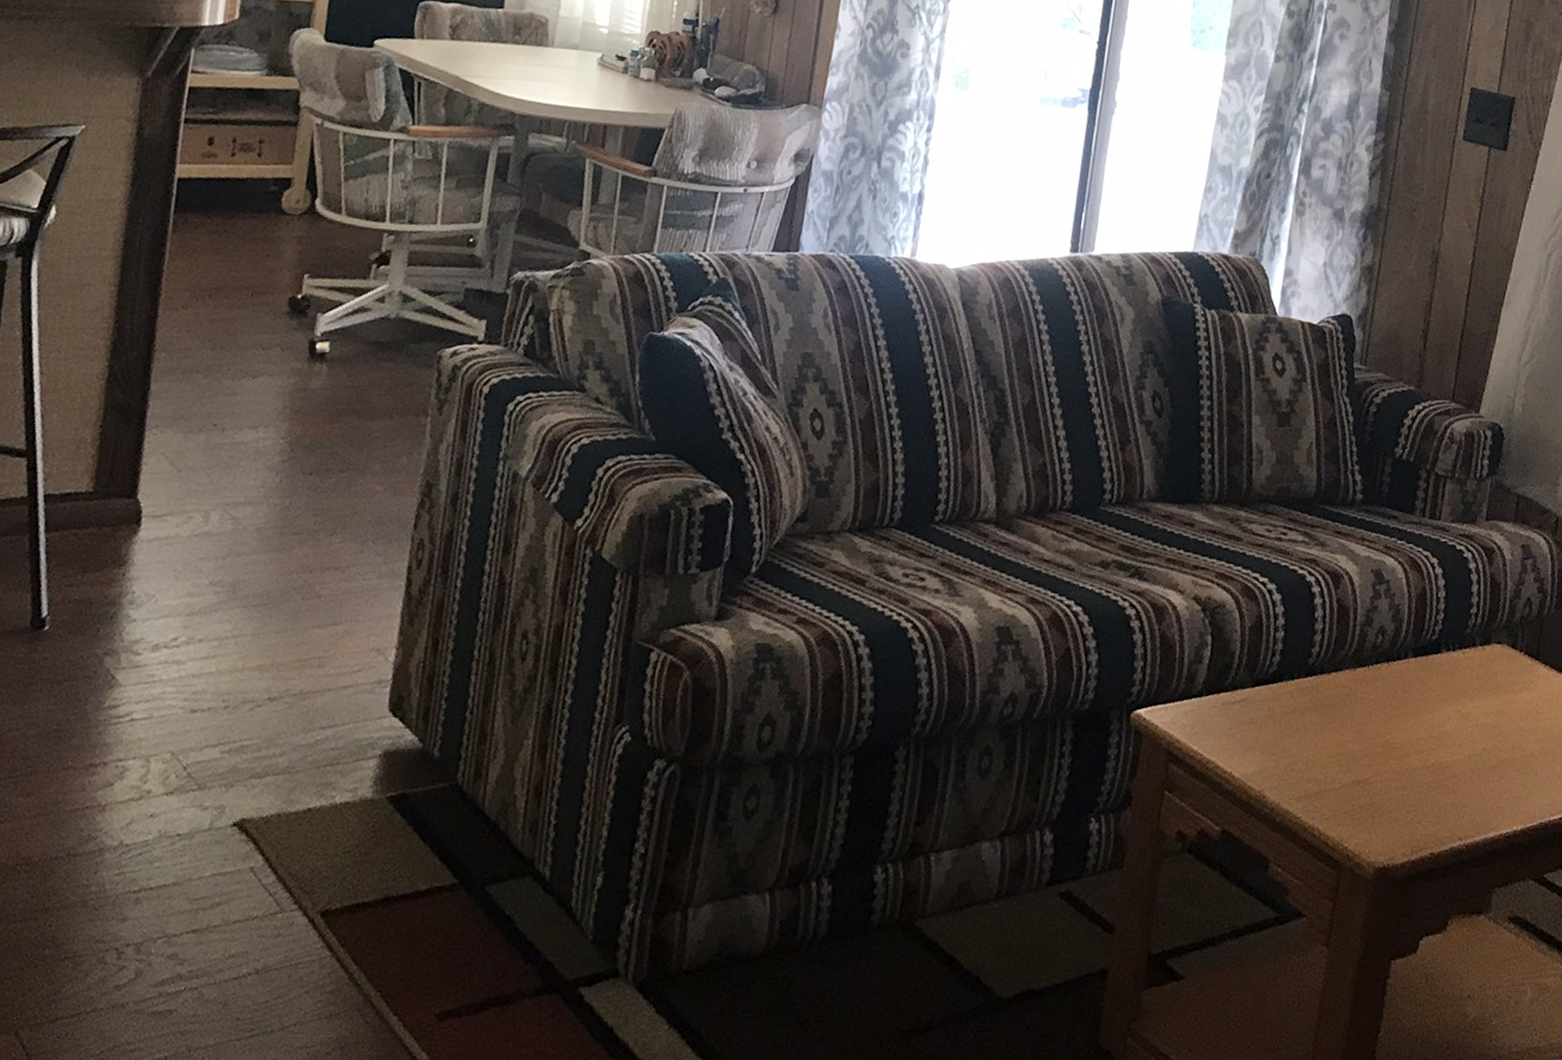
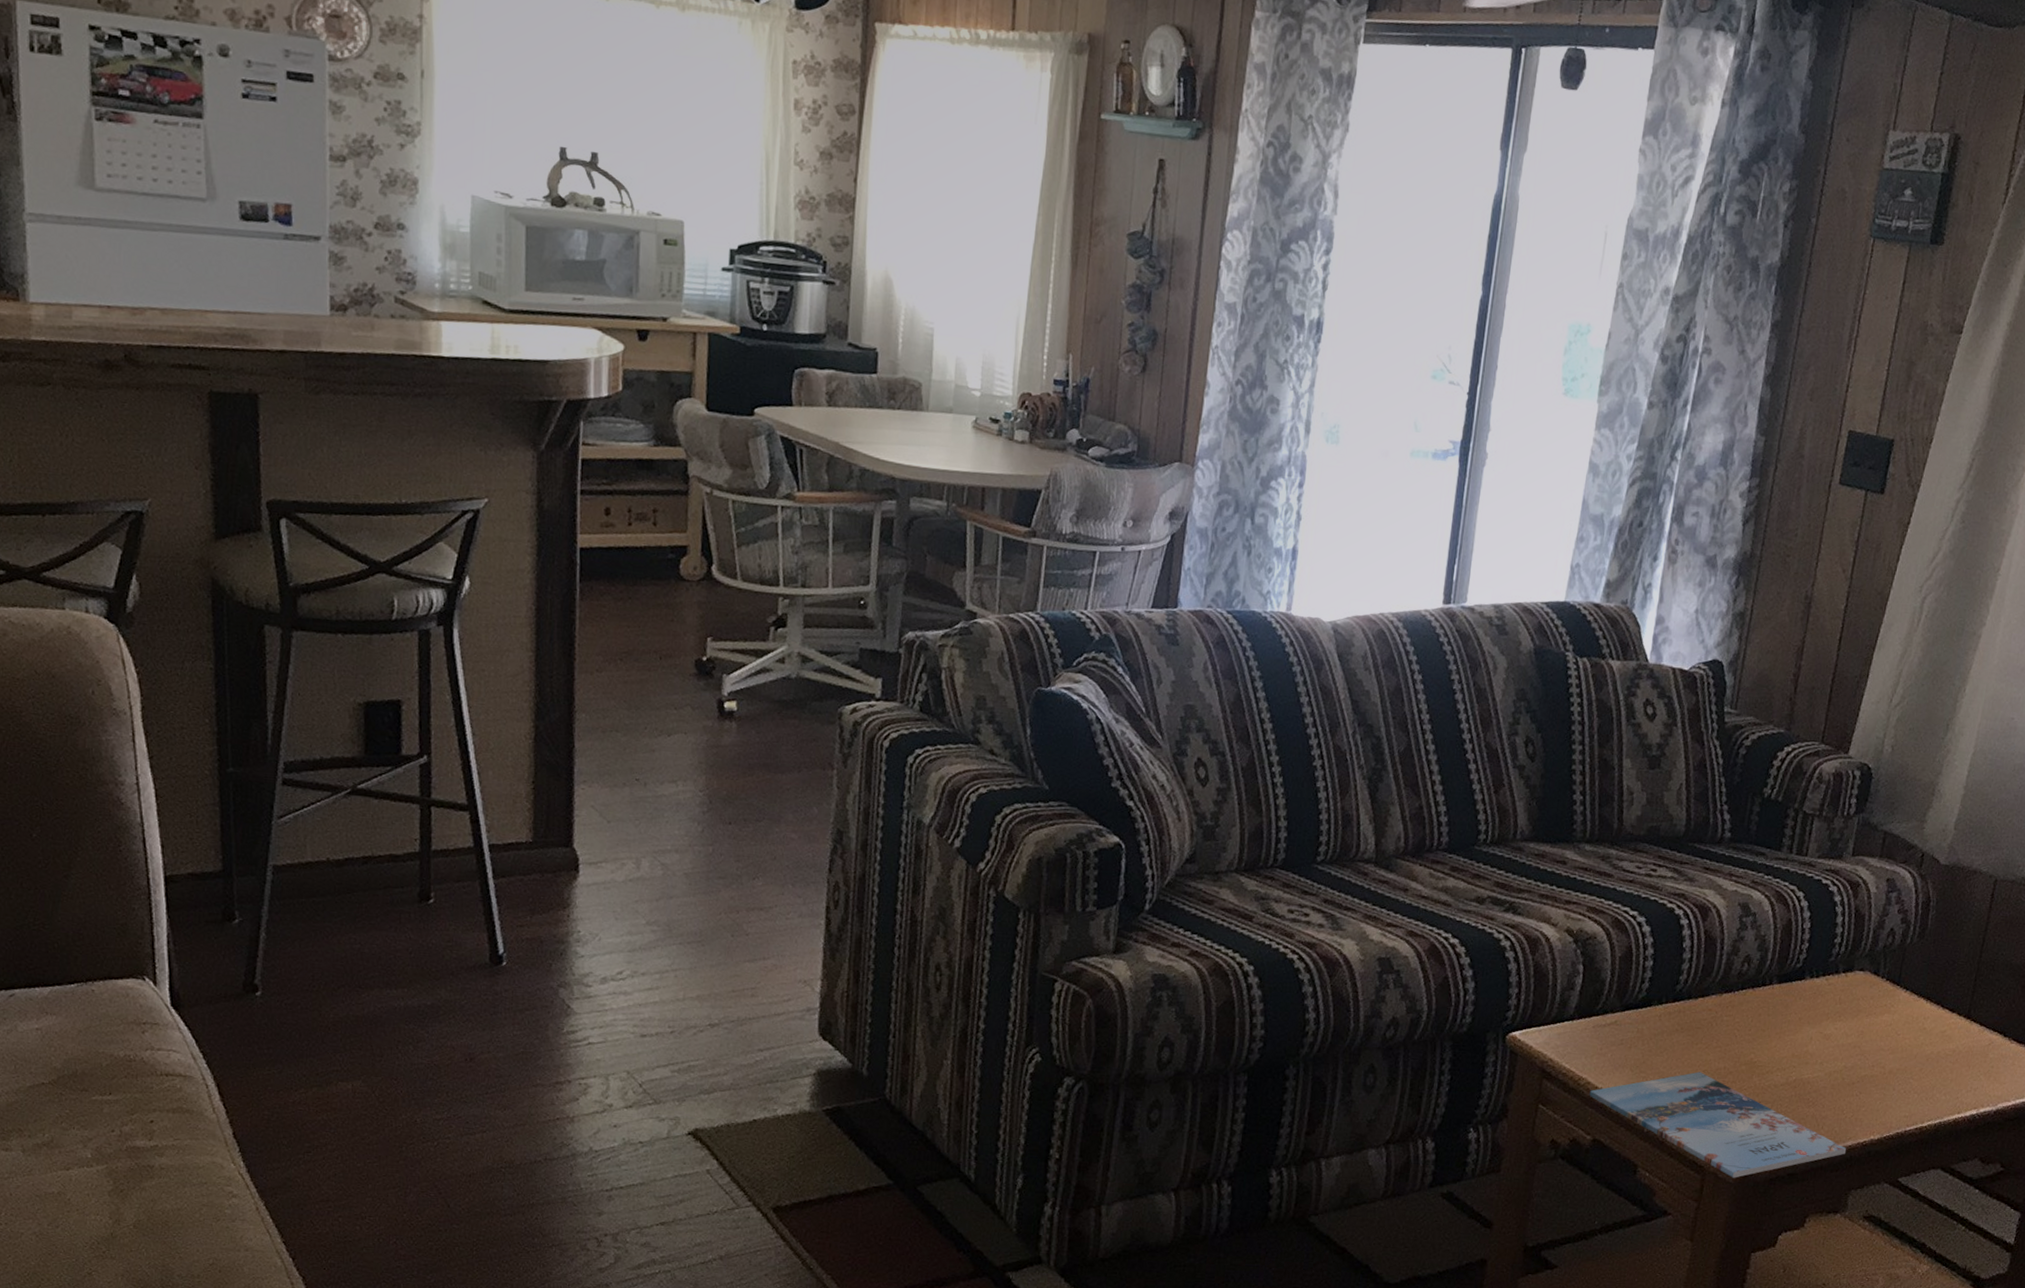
magazine: none [1218,754,1489,875] -> present [1589,1071,1847,1178]

